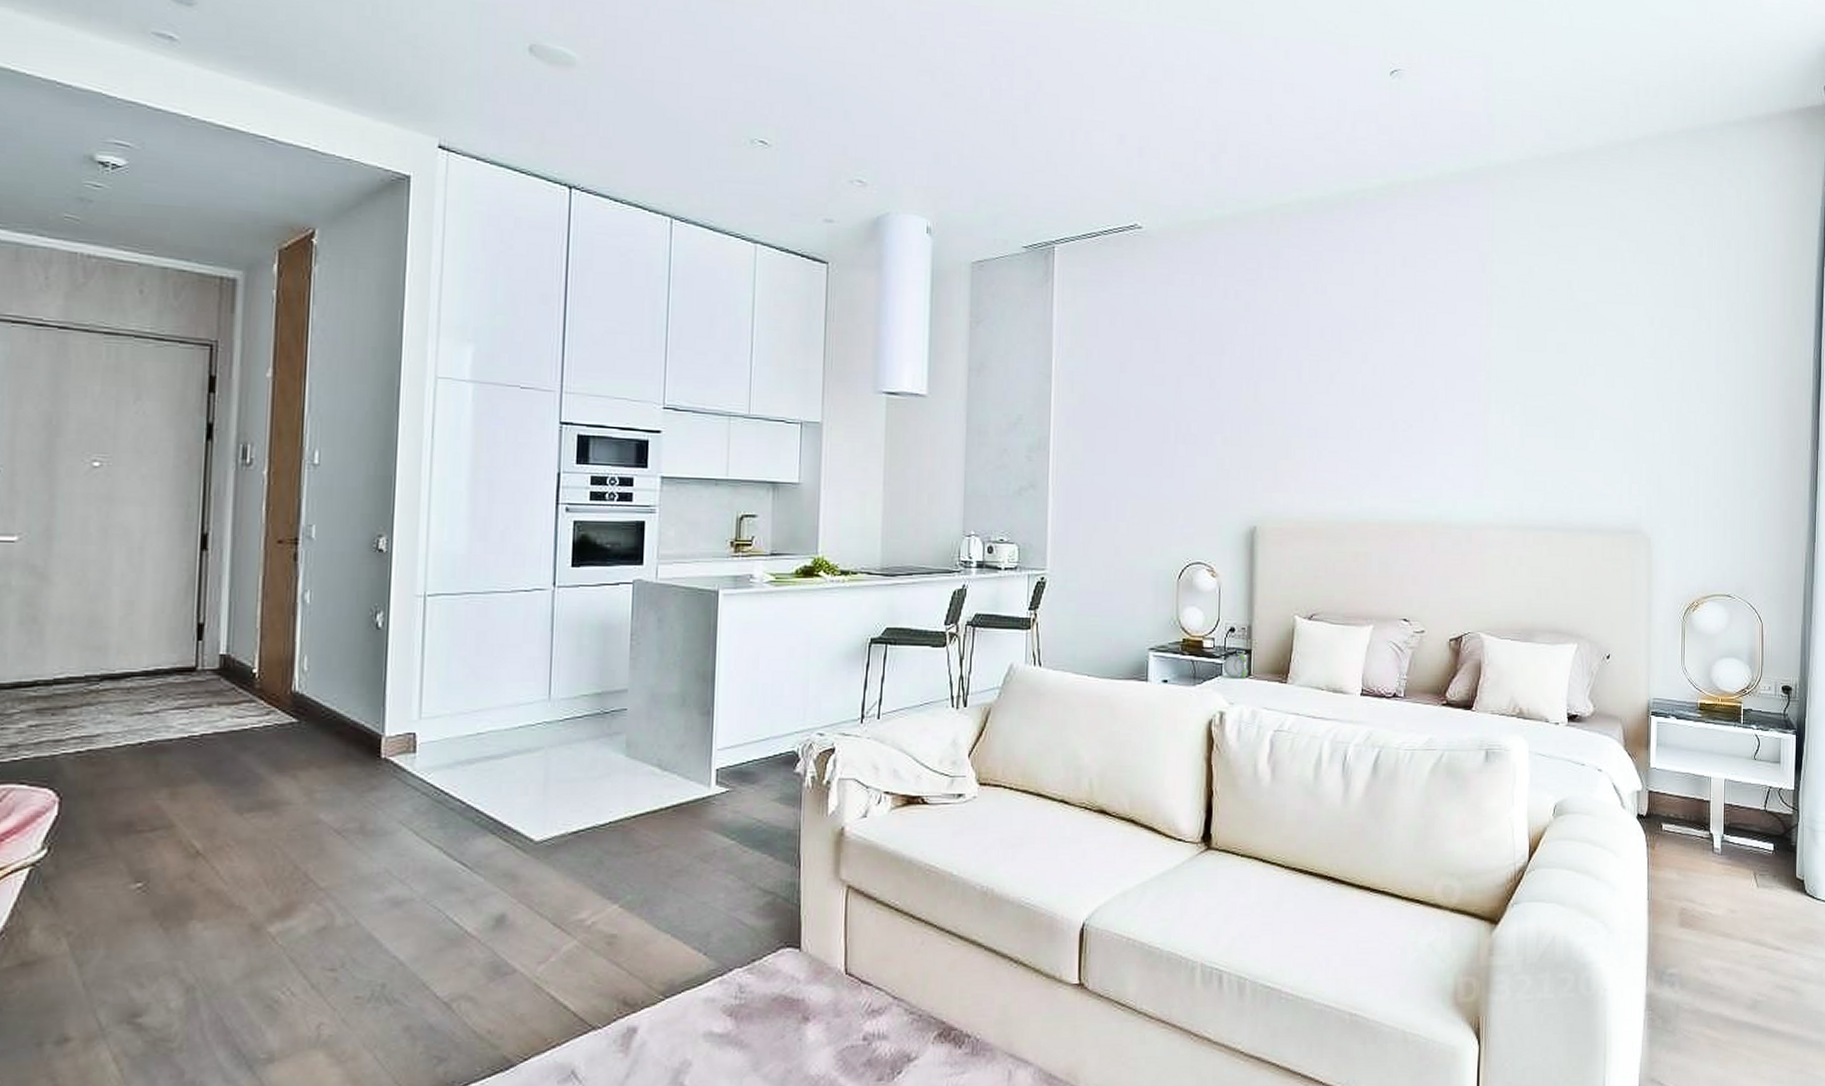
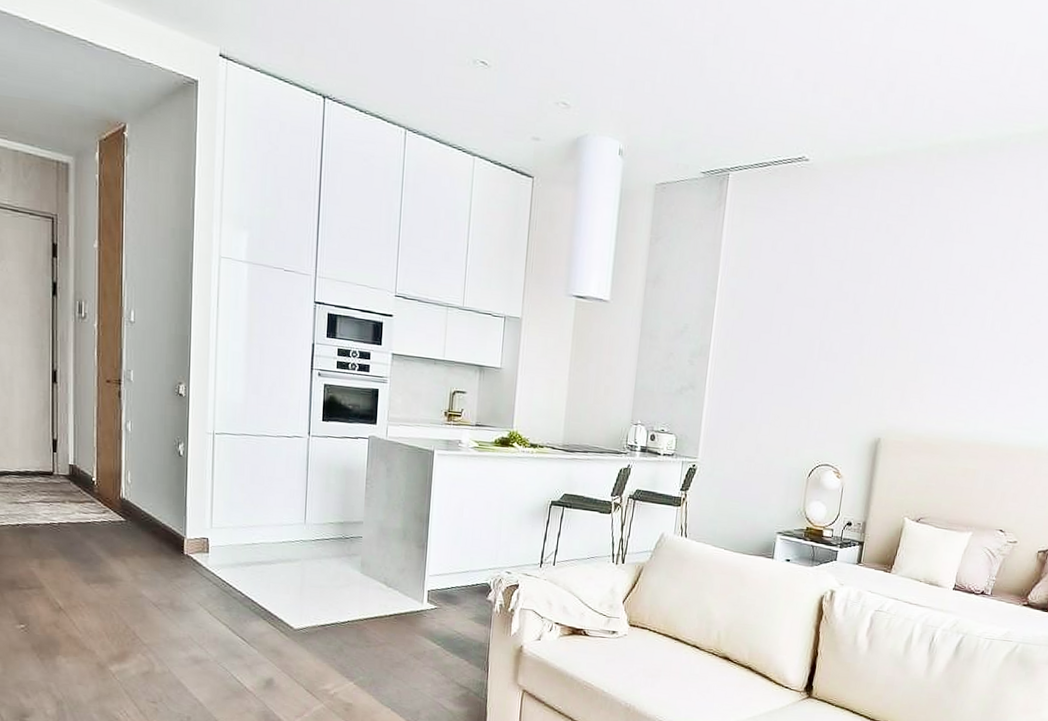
alarm clock: present [1220,653,1249,679] -> none [835,544,860,566]

